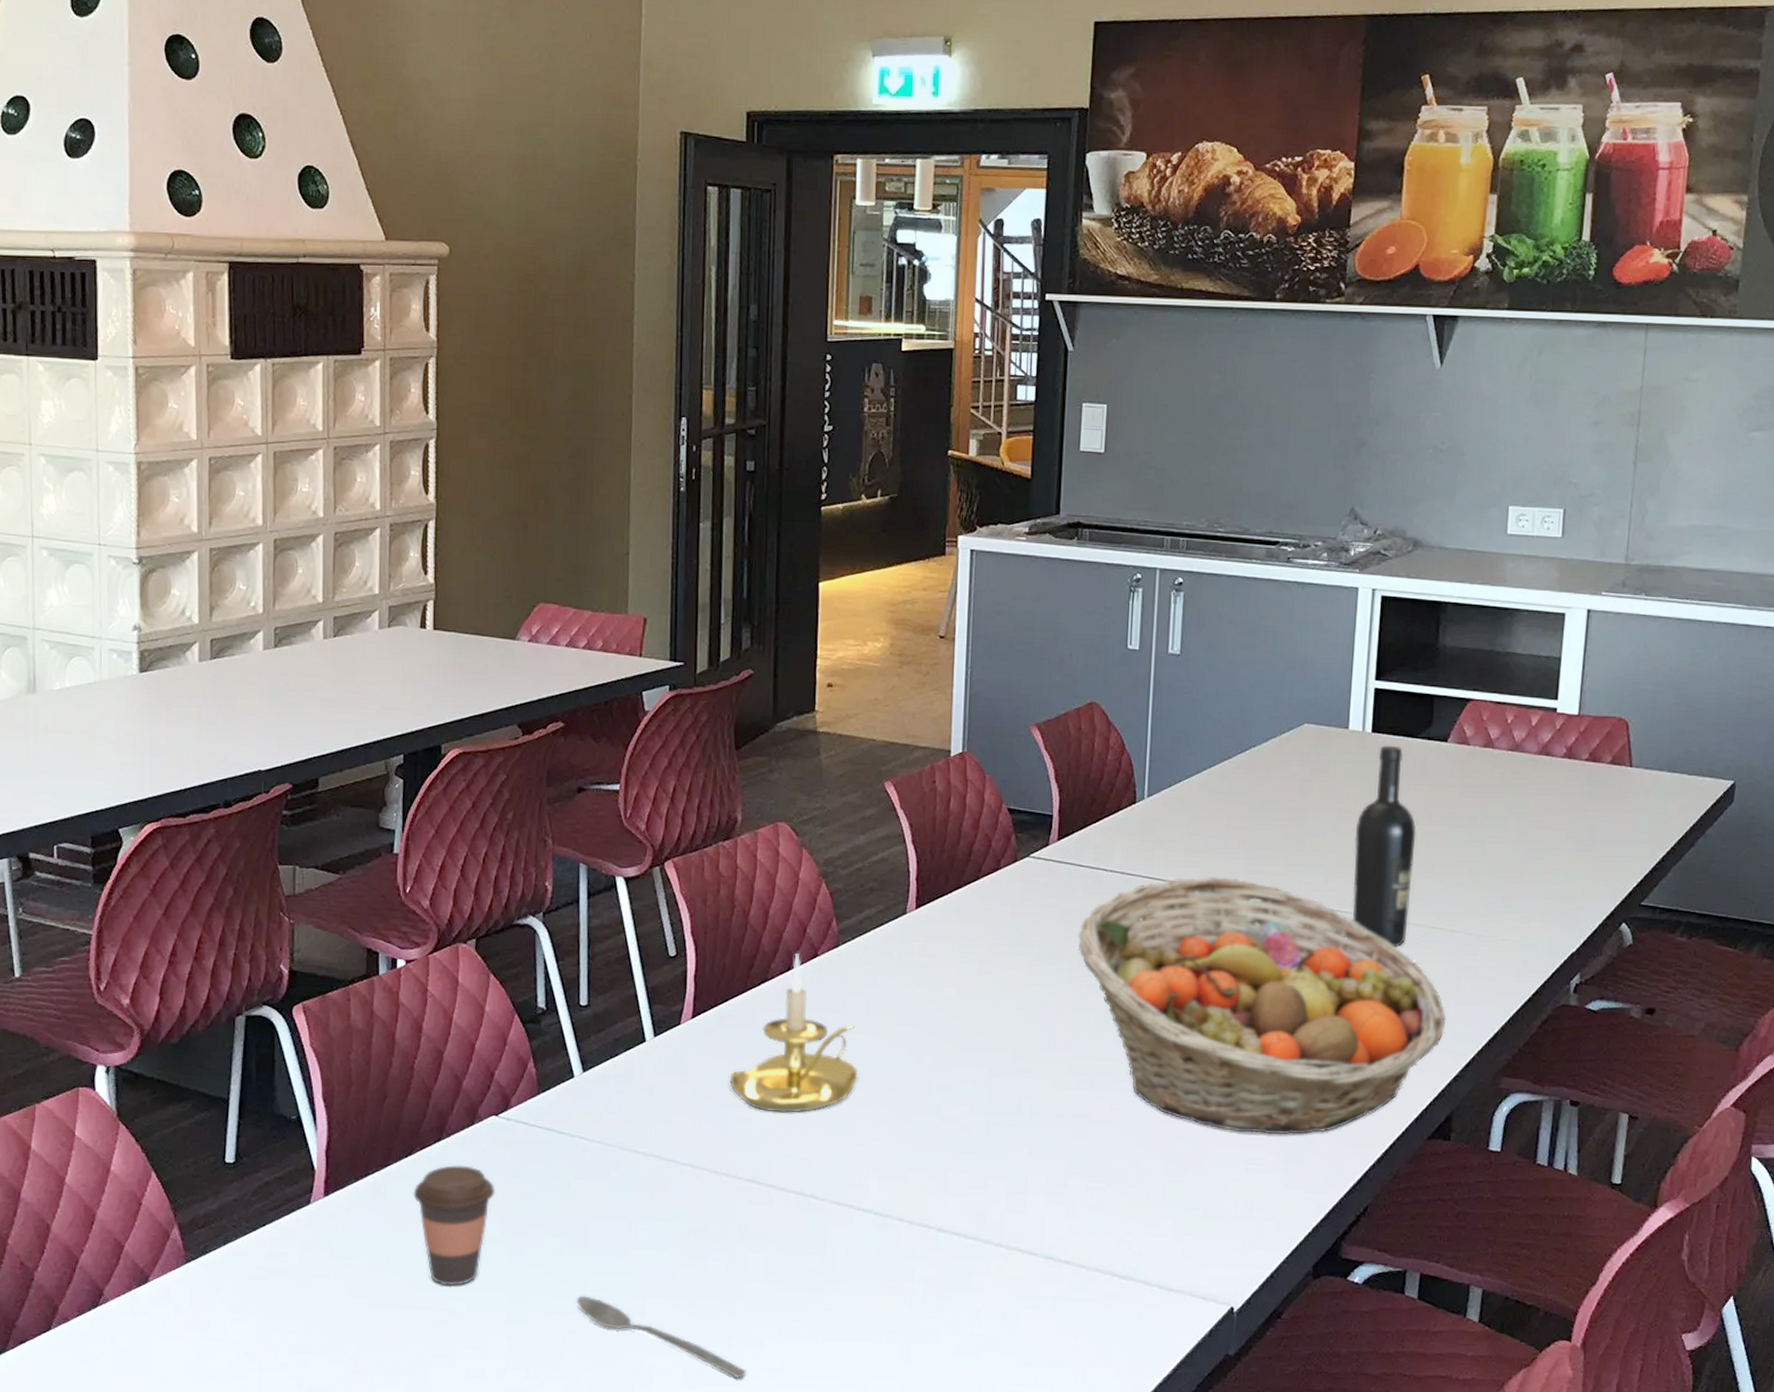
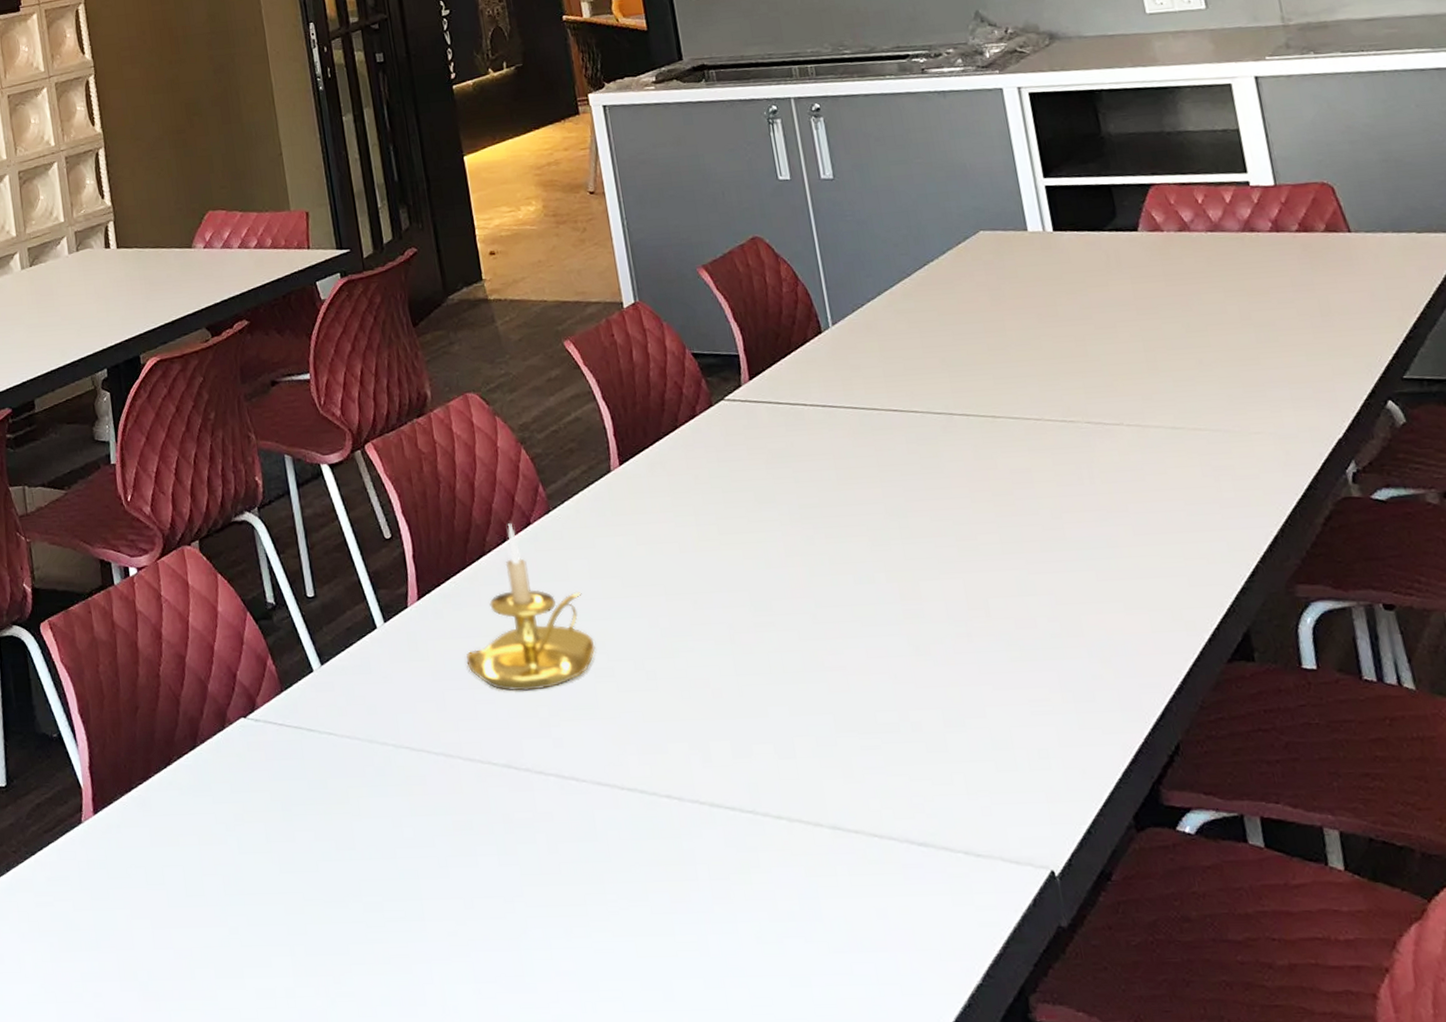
coffee cup: present [413,1165,495,1287] -> none [177,772,256,901]
spoon: present [577,1295,747,1379] -> none [353,902,541,985]
fruit basket: present [1078,876,1446,1135] -> none [791,398,1216,672]
wine bottle: present [1353,745,1417,947] -> none [1060,241,1146,454]

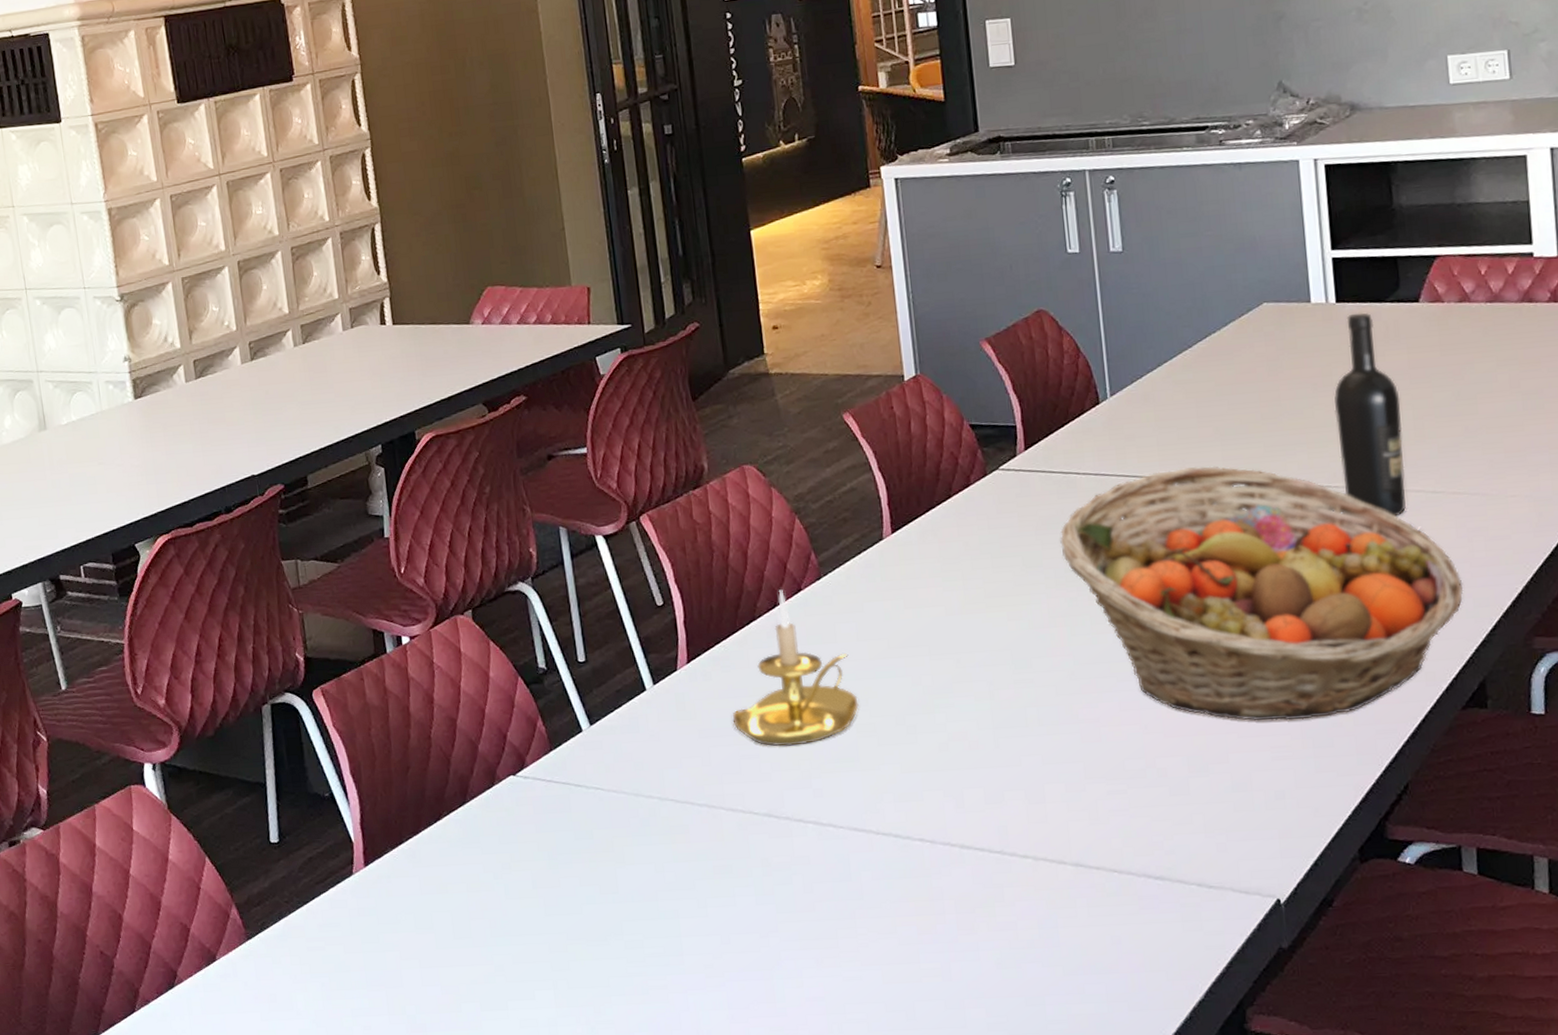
fruit basket: none [791,398,1216,672] -> present [1060,466,1464,721]
wine bottle: none [1060,241,1146,454] -> present [1334,313,1406,517]

